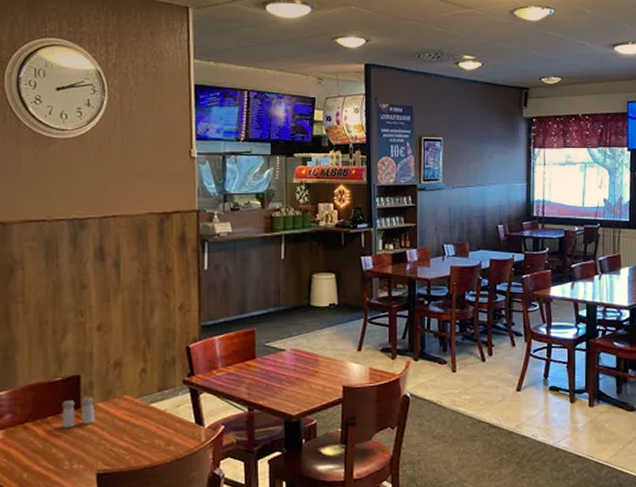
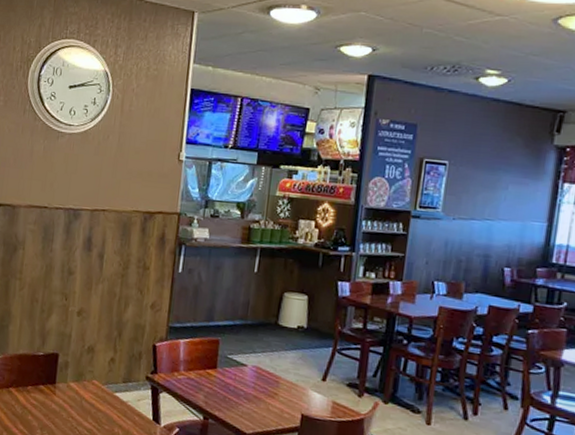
salt and pepper shaker: present [62,397,94,429] -> none [38,374,68,401]

